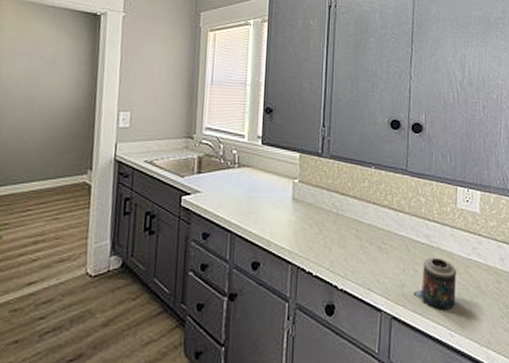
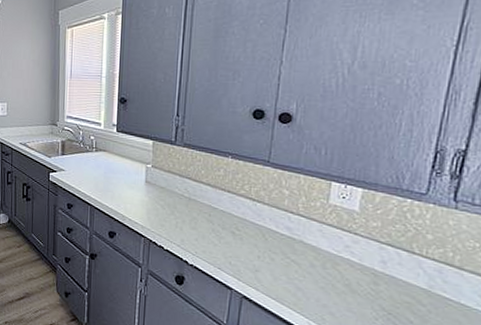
candle: present [412,257,456,311] -> none [267,249,321,301]

